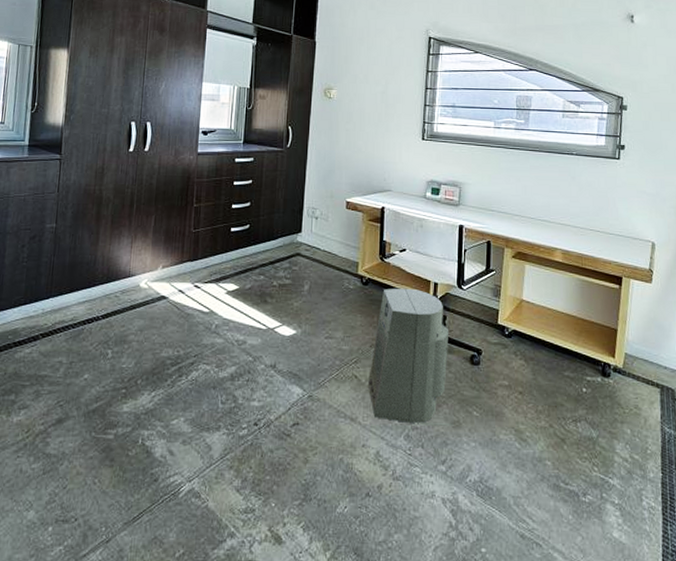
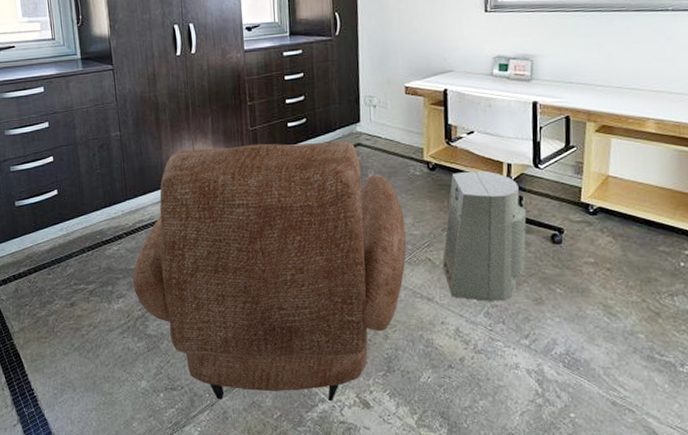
armchair: none [40,246,336,536] -> present [132,141,407,402]

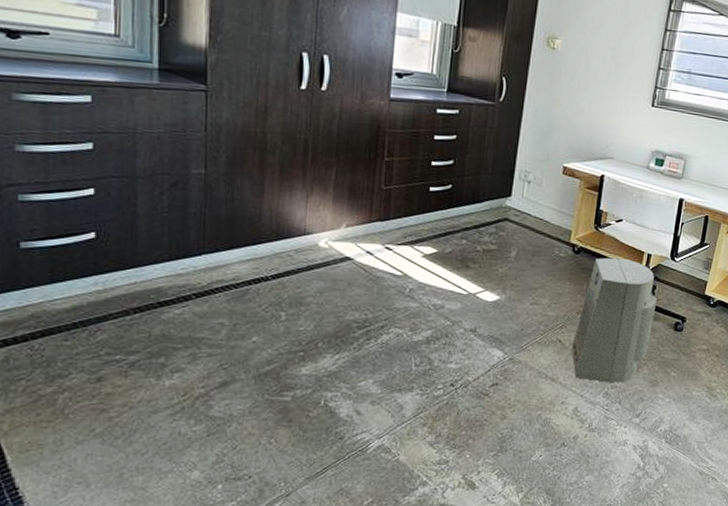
armchair: present [132,141,407,402] -> none [197,201,542,489]

